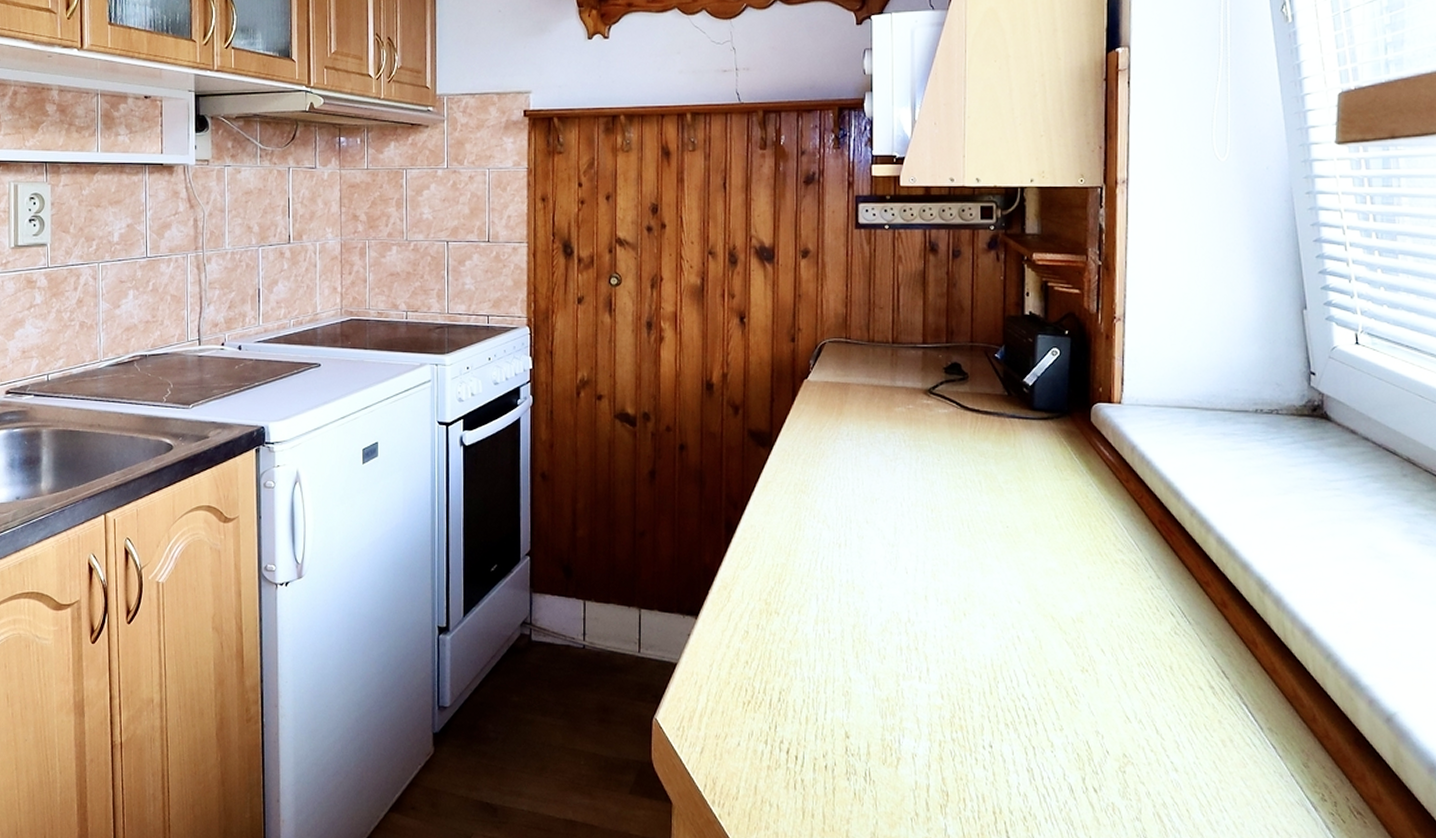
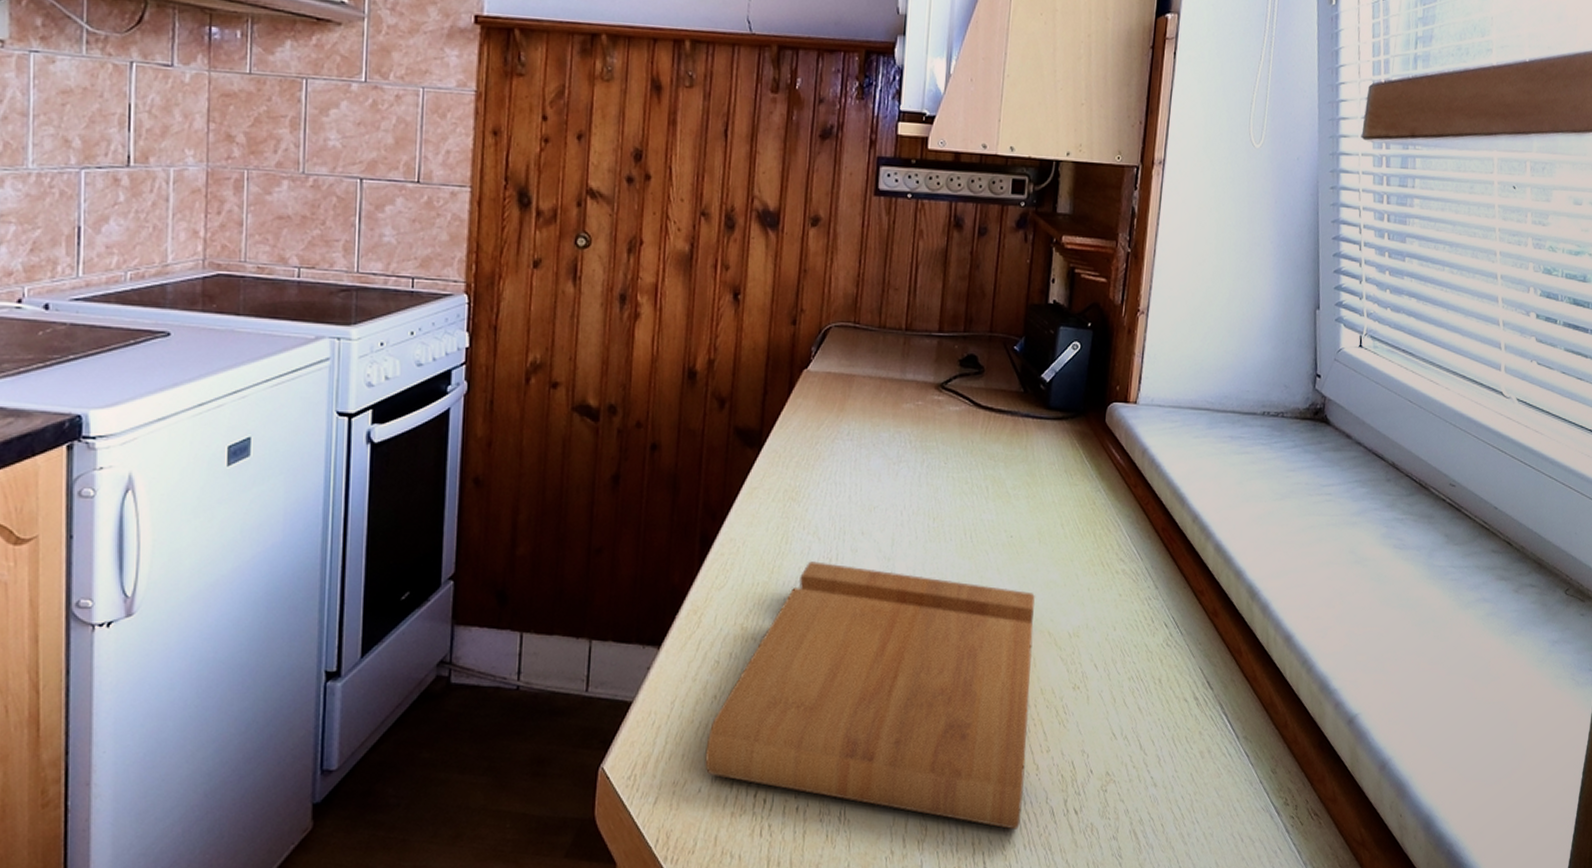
cutting board: none [742,546,1041,803] -> present [705,561,1036,830]

